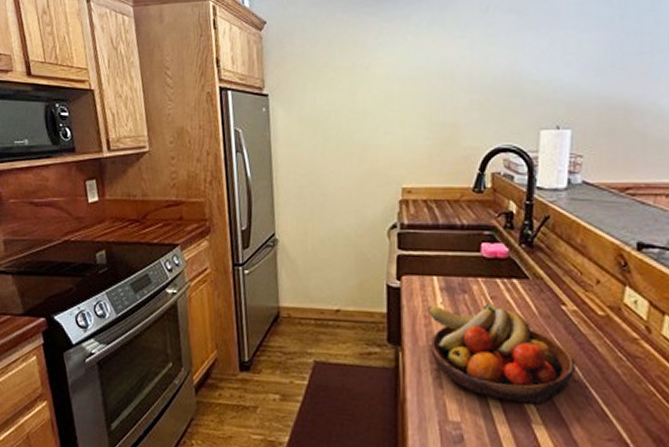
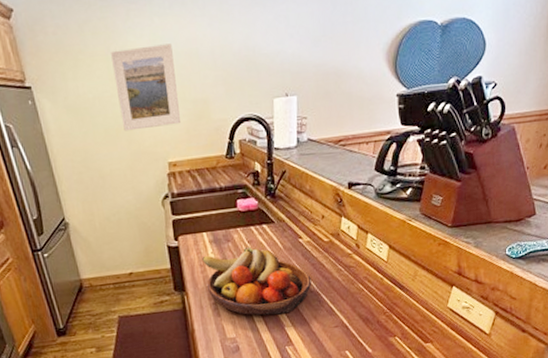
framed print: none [355,63,424,149] -> present [110,43,180,131]

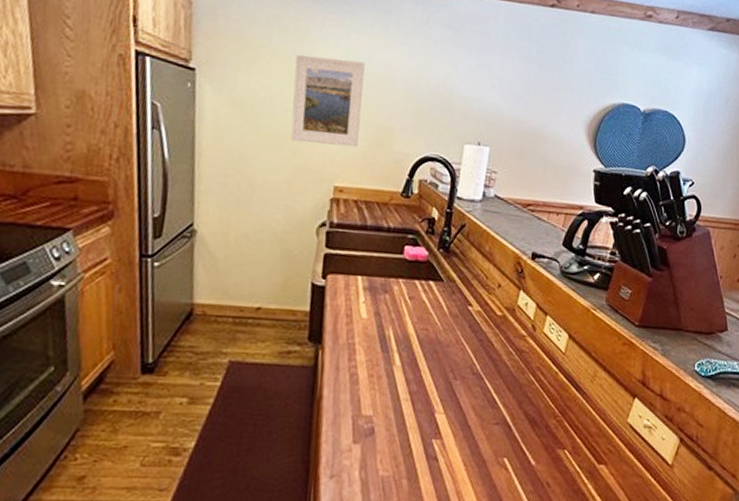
fruit bowl: present [202,246,312,316] -> none [350,303,476,396]

